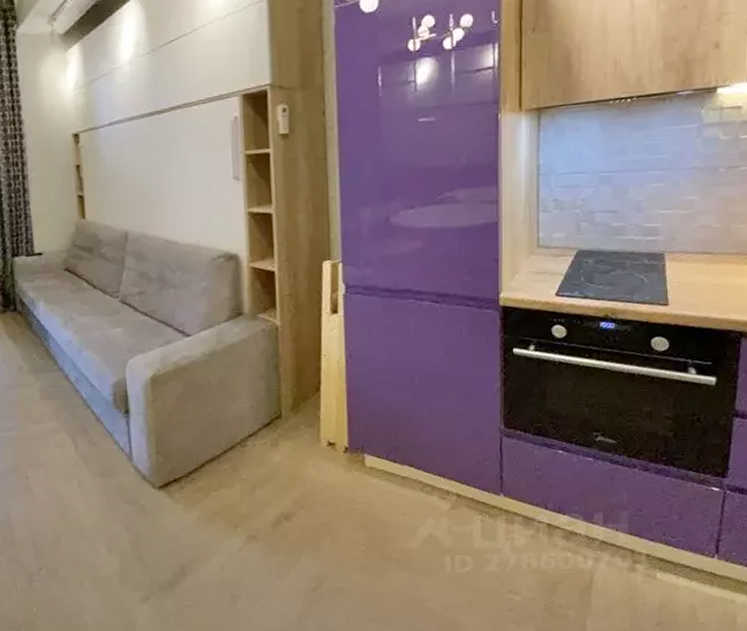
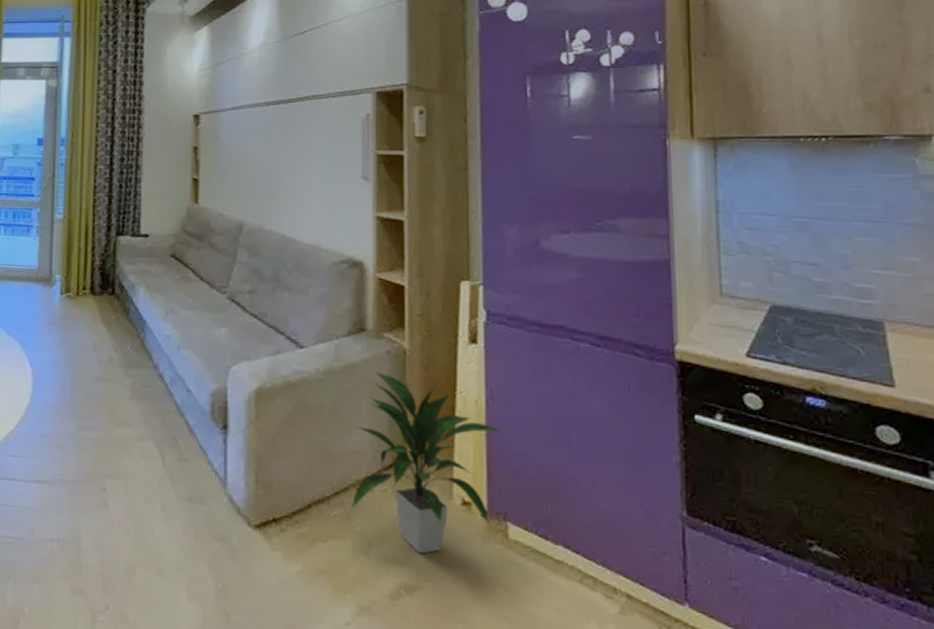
indoor plant: none [237,348,362,488] -> present [351,372,505,554]

